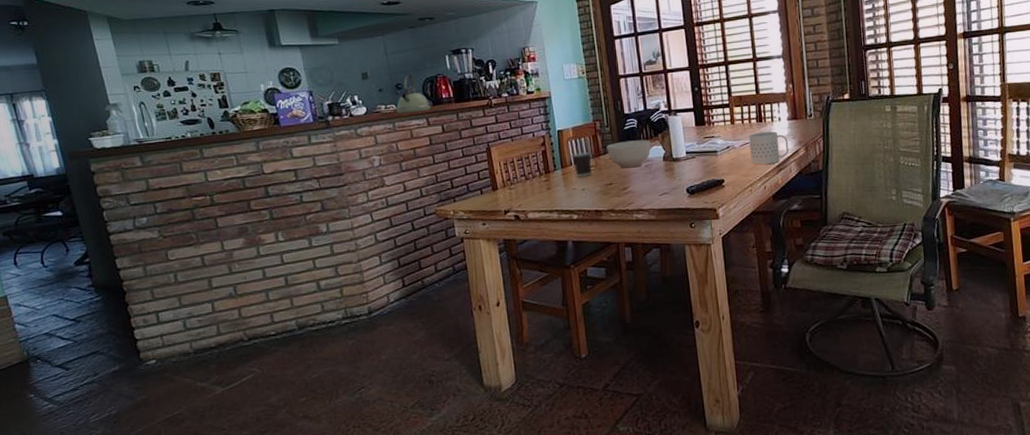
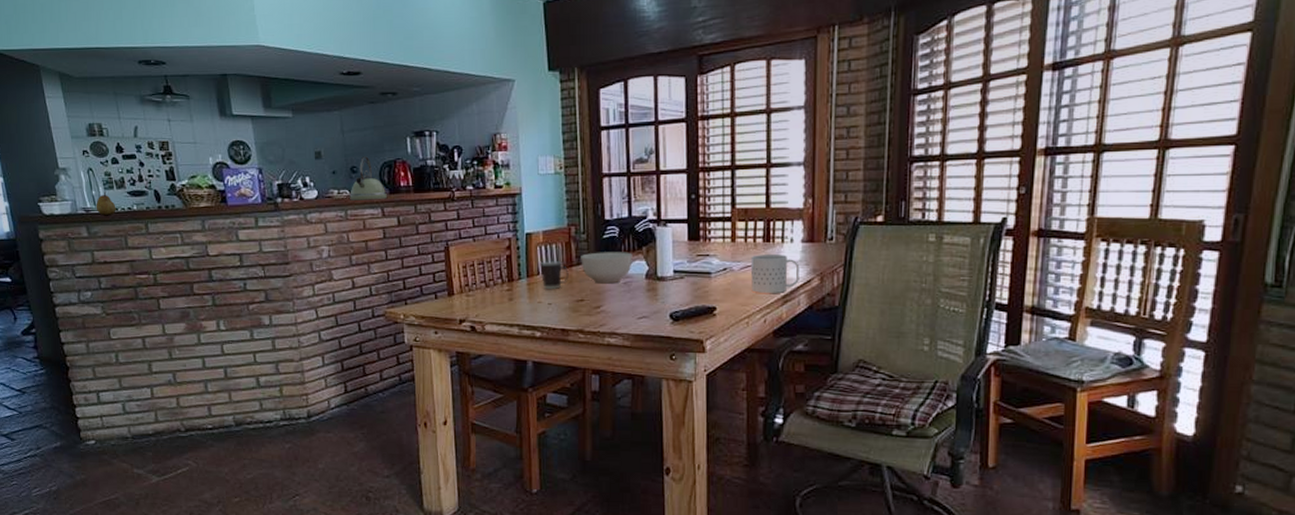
fruit: none [149,122,170,146] -> present [96,191,116,217]

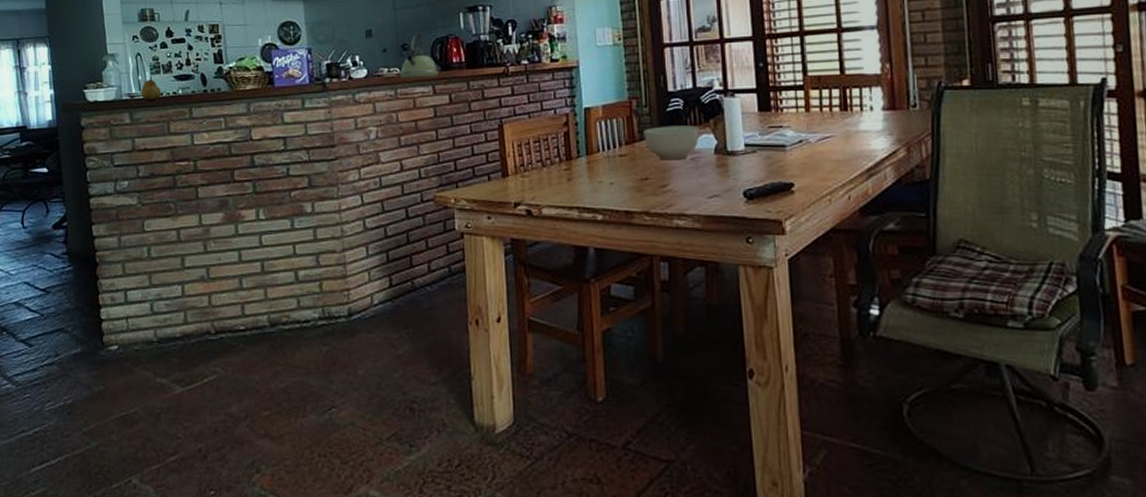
mug: present [540,261,569,289] -> none [600,137,631,167]
mug: present [750,255,800,294] -> none [828,124,884,168]

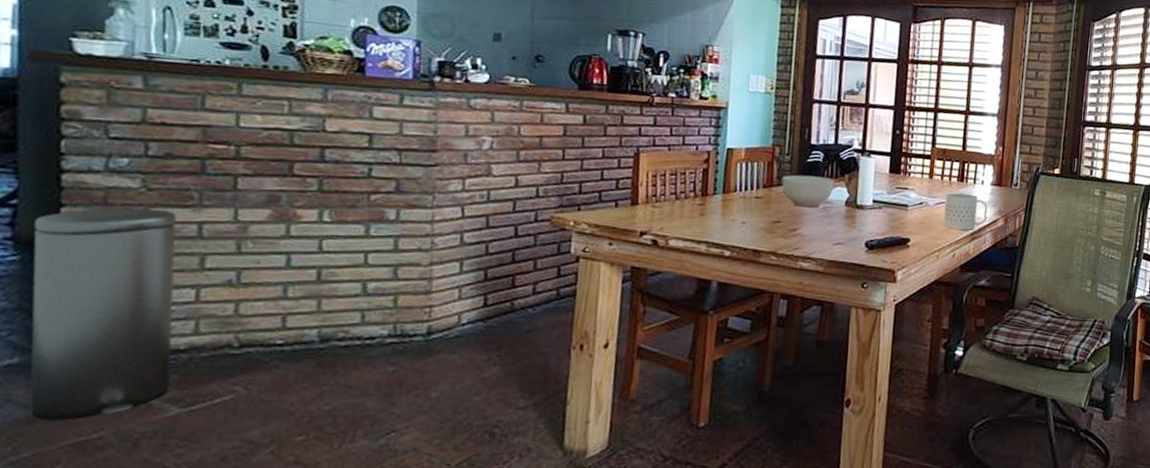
pedal bin: none [78,220,174,398] -> present [29,208,177,420]
fruit: present [141,76,161,103] -> none [165,37,198,69]
kettle: present [400,33,440,79] -> none [528,46,576,95]
mug: none [828,124,884,168] -> present [943,192,988,231]

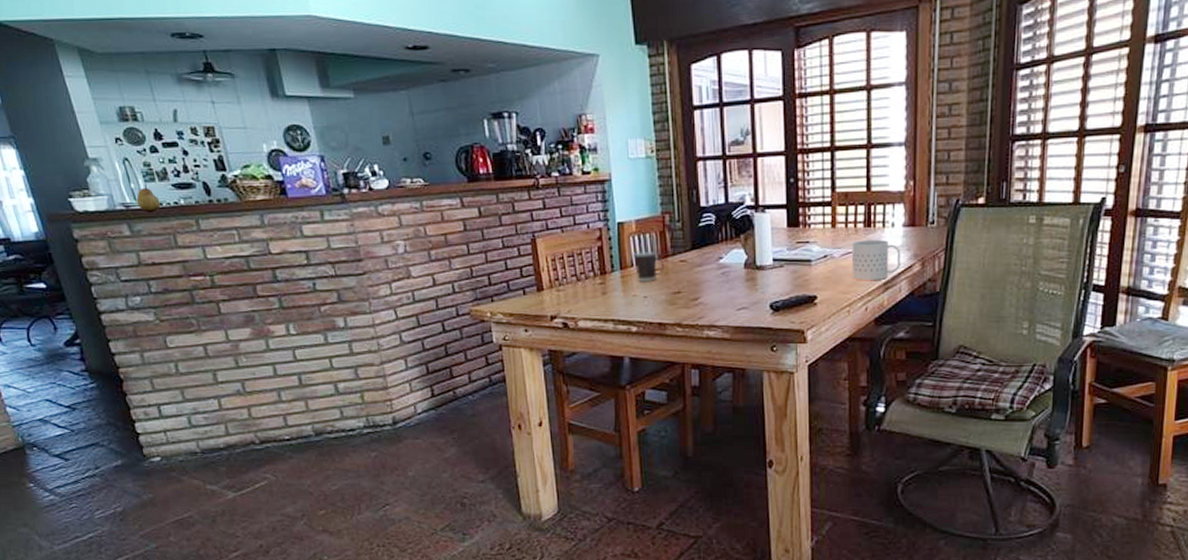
pedal bin: present [29,208,177,420] -> none [96,336,223,505]
fruit: none [165,37,198,69] -> present [136,184,161,213]
mug: none [737,179,768,208] -> present [633,252,664,281]
bowl: present [781,174,835,208] -> none [676,240,730,275]

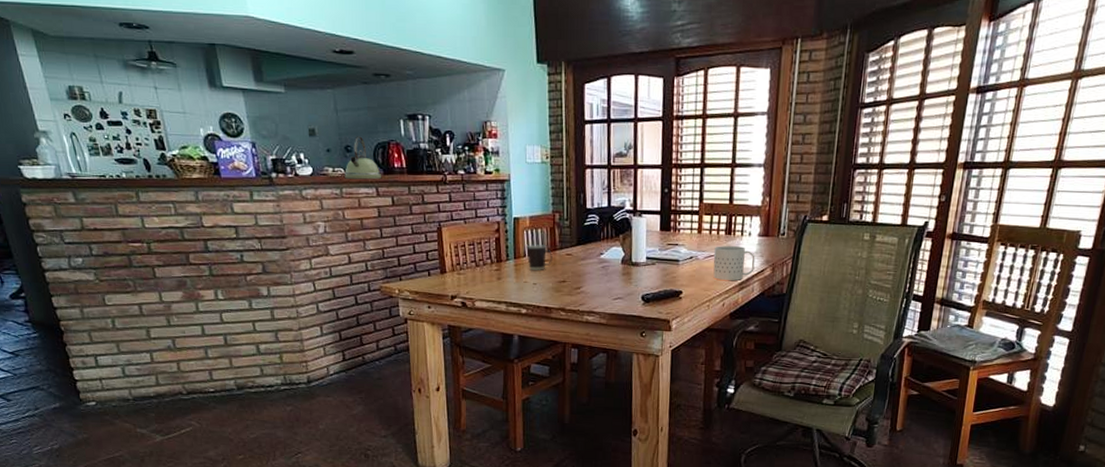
fruit: present [136,184,161,213] -> none [81,157,104,184]
kettle: none [424,141,467,190] -> present [344,136,382,180]

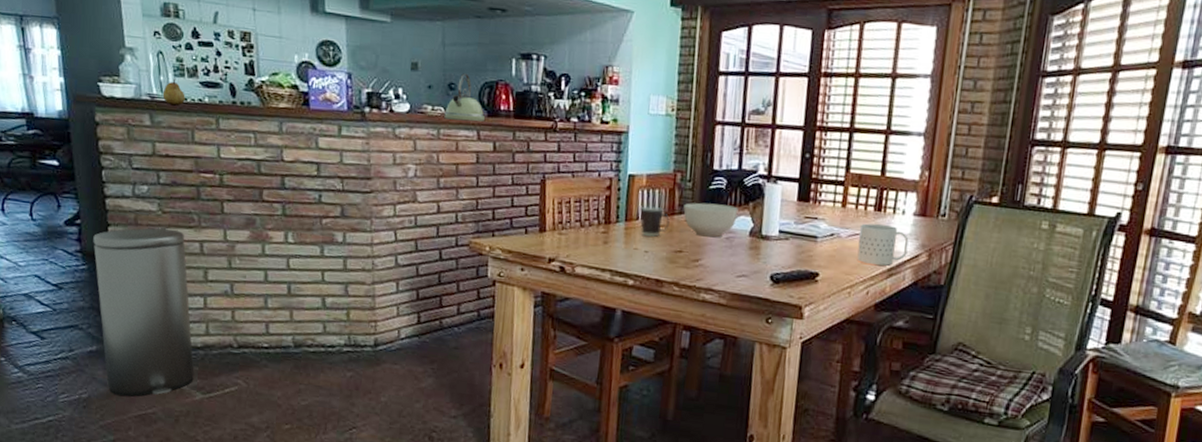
pedal bin: none [39,295,152,444] -> present [93,228,194,397]
fruit: none [81,157,104,184] -> present [162,78,186,107]
bowl: none [564,238,611,267] -> present [683,202,739,238]

